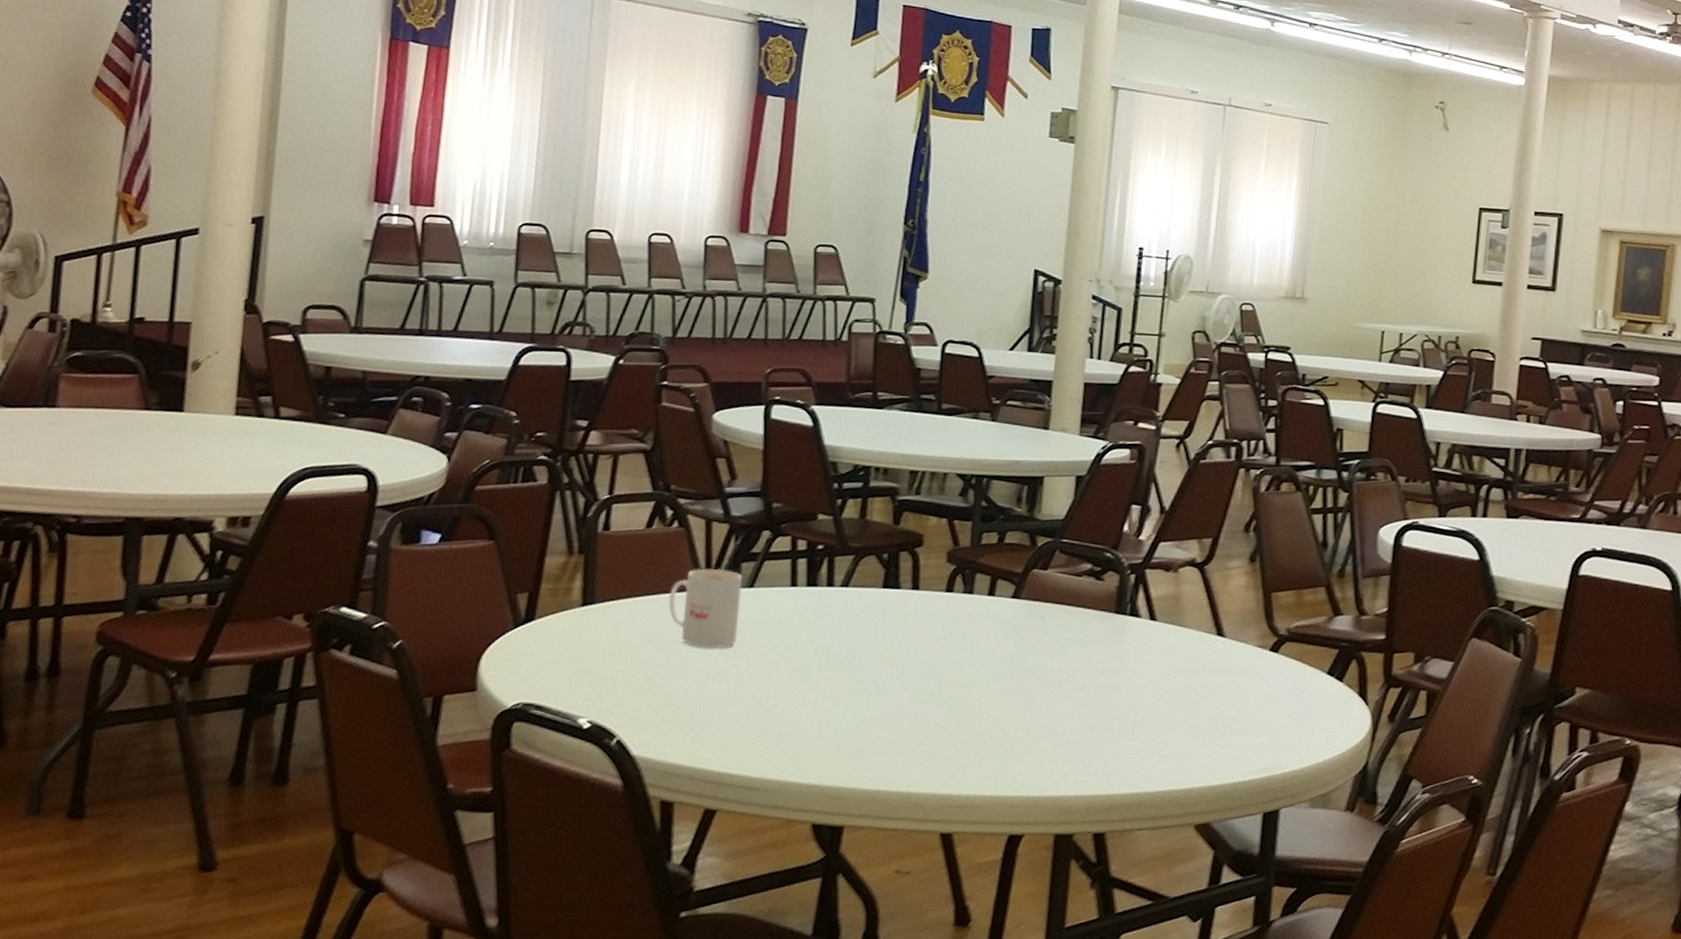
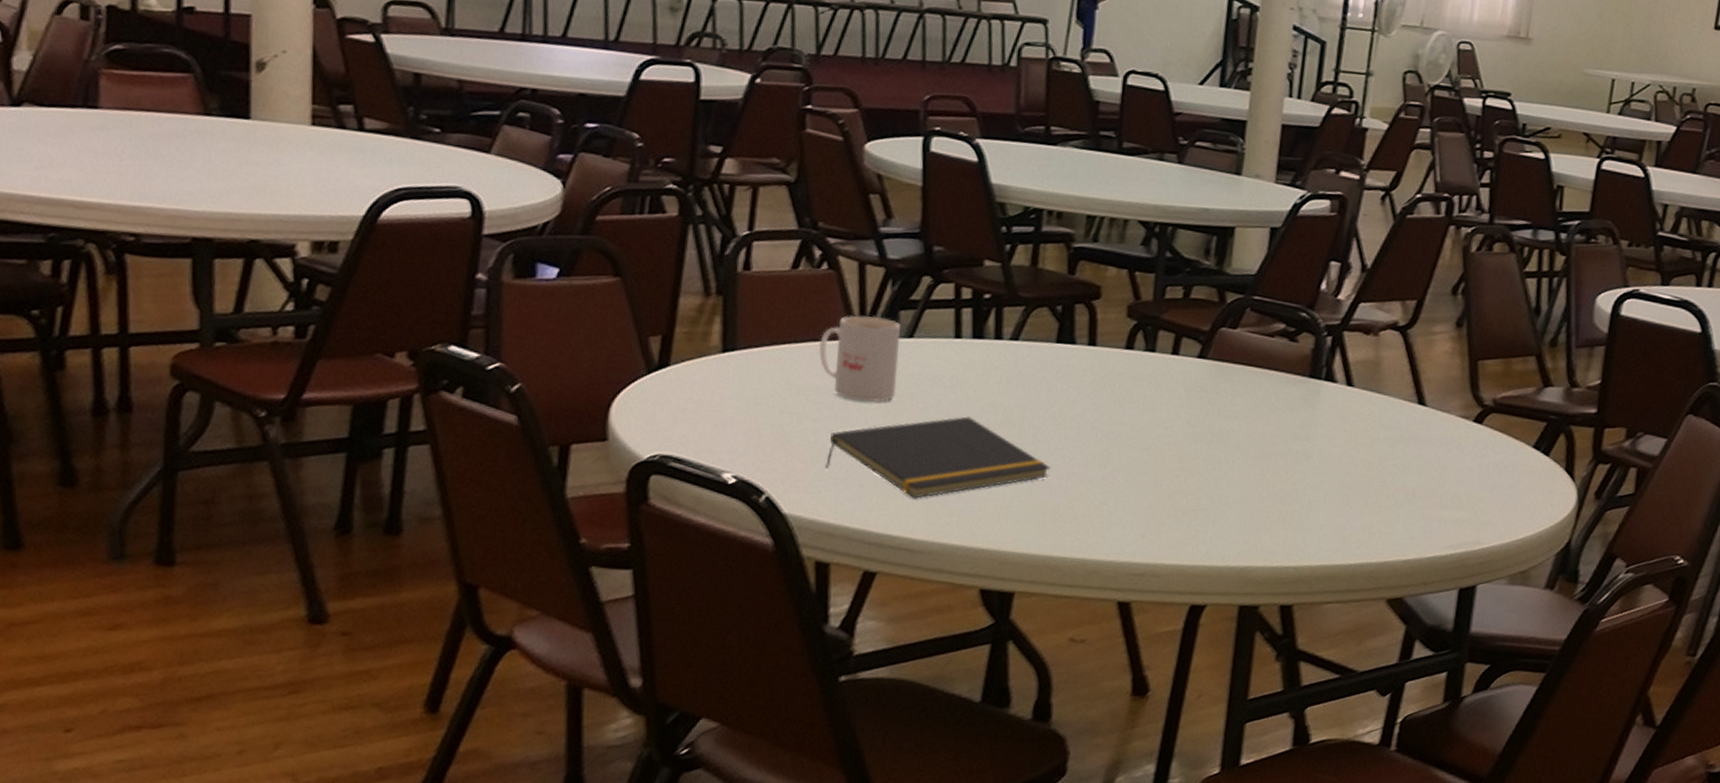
notepad: none [672,659,878,738] -> present [825,416,1051,499]

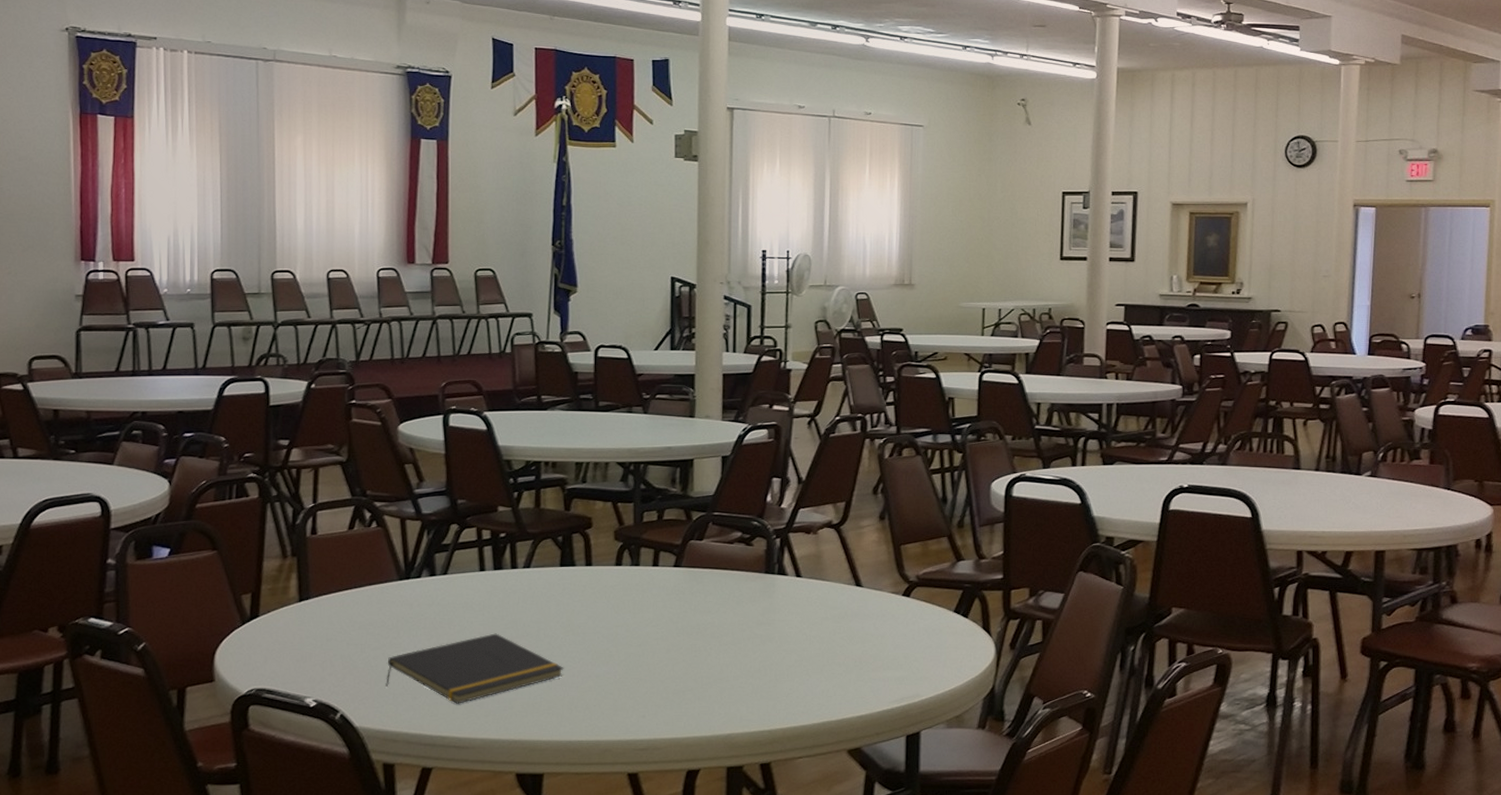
mug: present [818,315,902,403] -> none [373,560,437,630]

